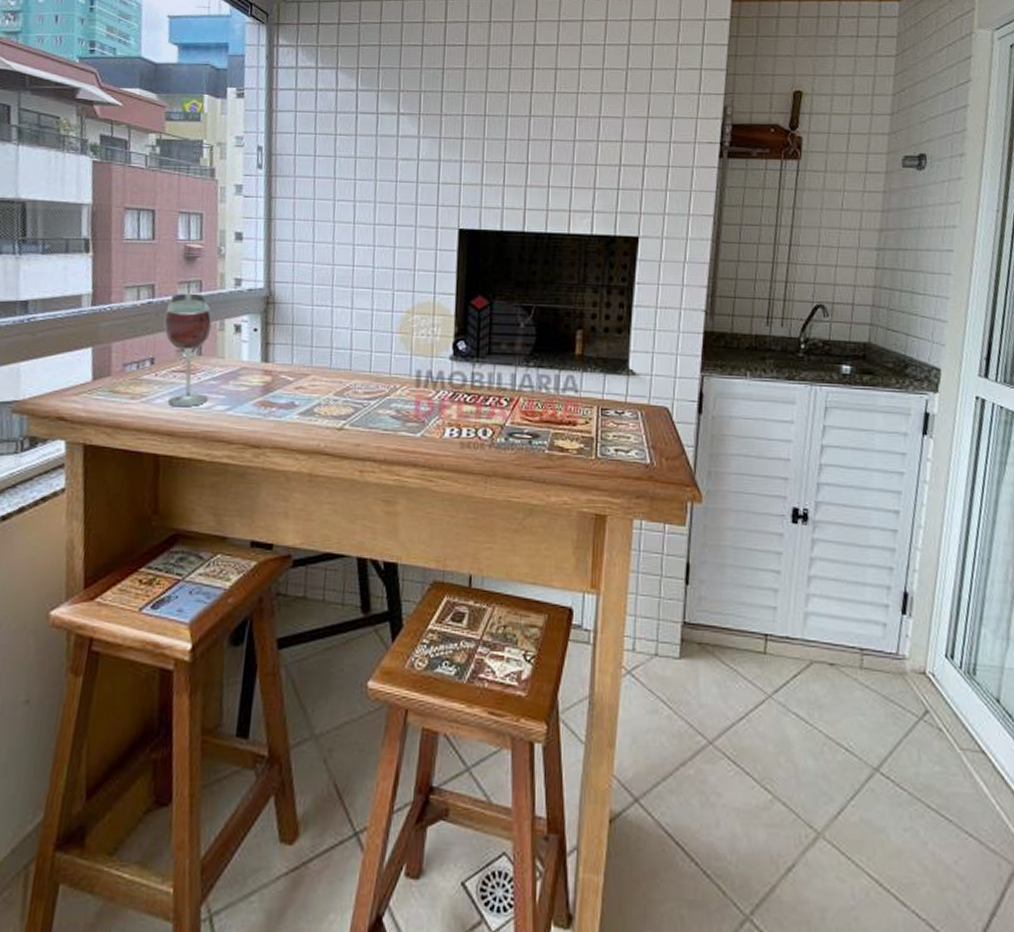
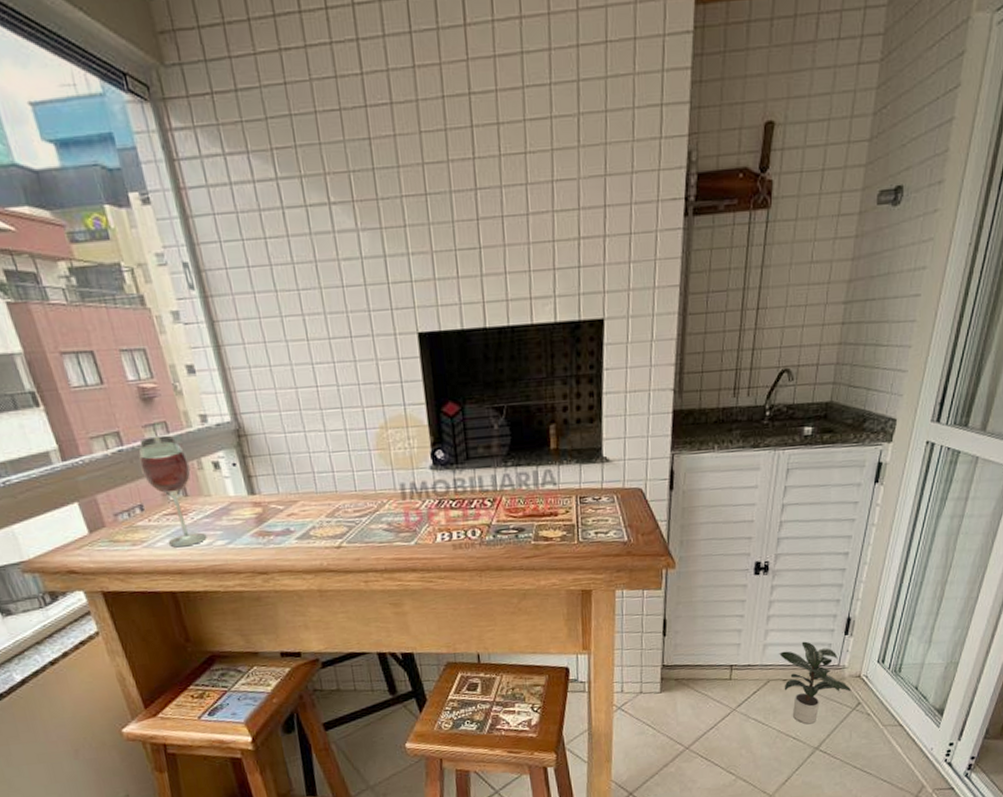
potted plant: none [822,615,916,732] -> present [778,641,852,725]

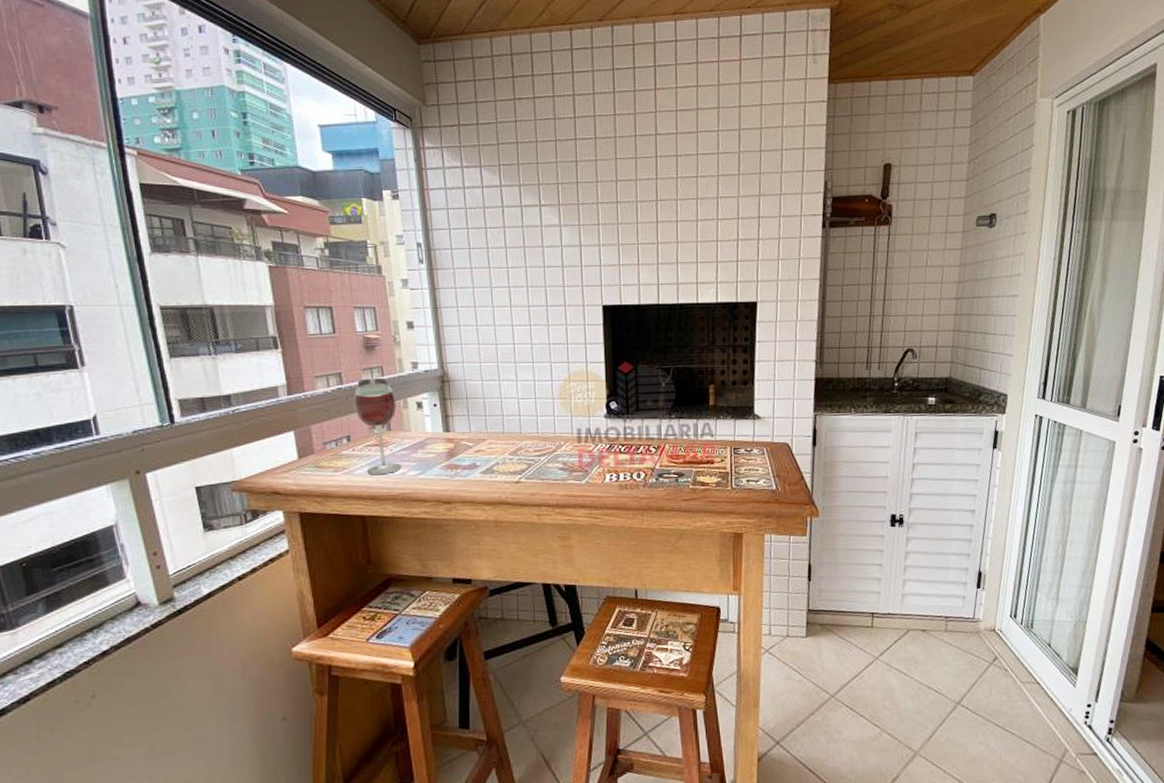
potted plant: present [778,641,852,725] -> none [916,592,988,677]

